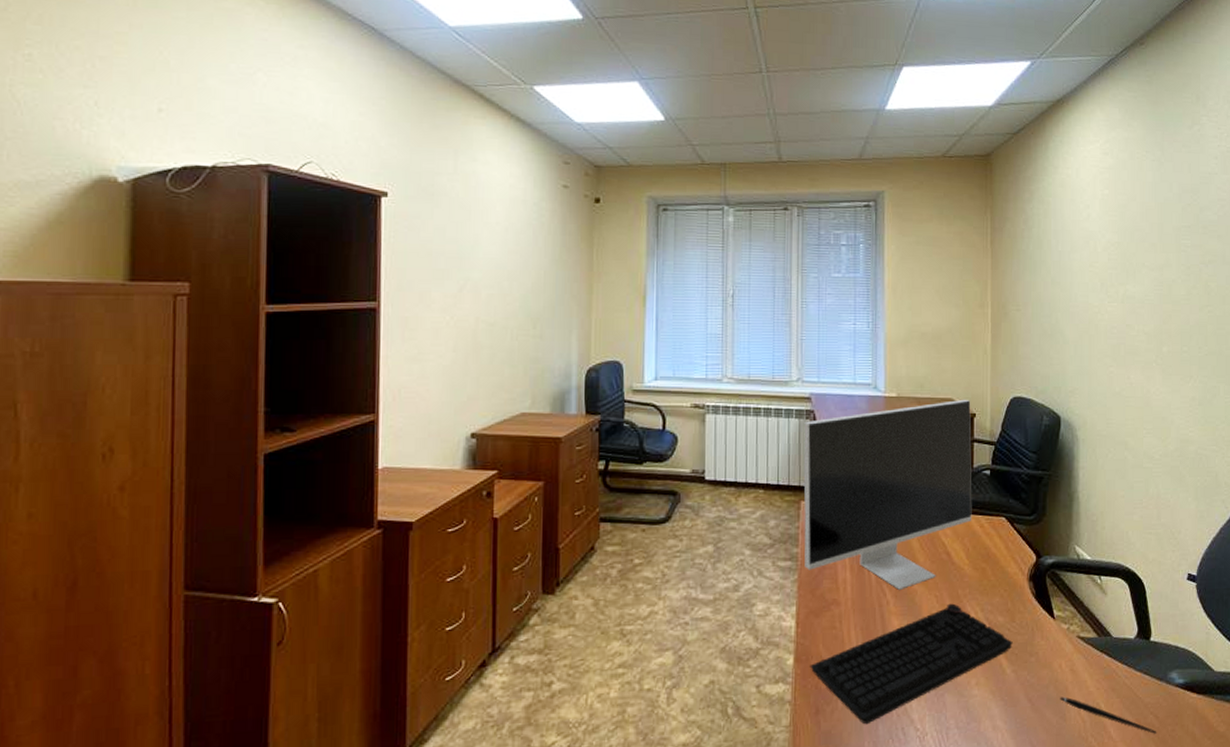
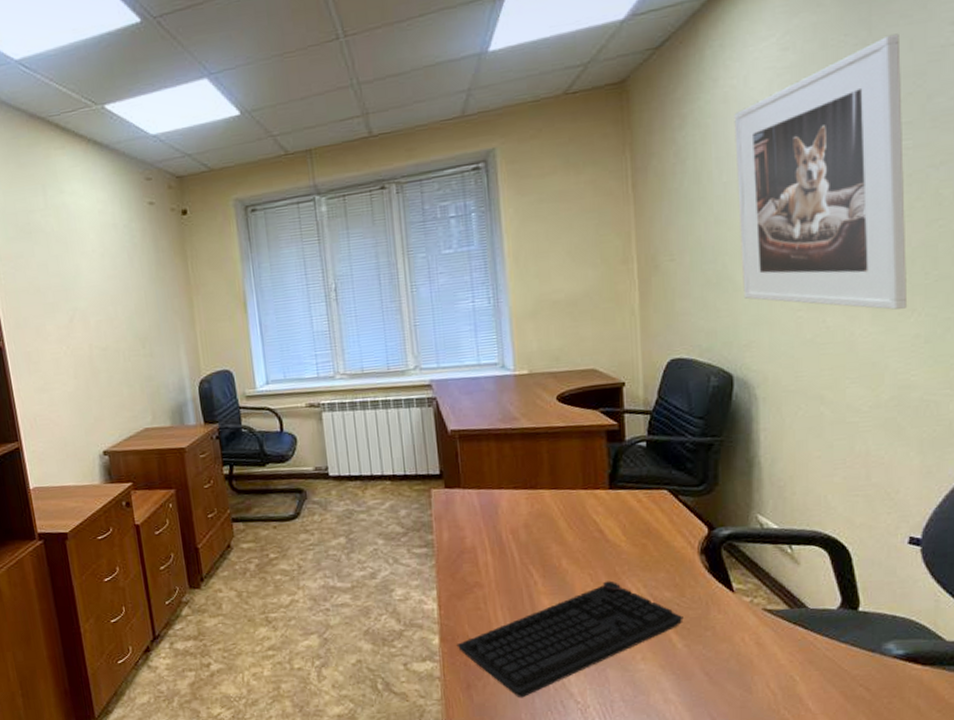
monitor: present [803,399,972,590] -> none [427,367,627,570]
pen: present [1060,697,1157,734] -> none [743,670,869,706]
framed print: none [1068,157,1187,376] -> present [734,33,908,310]

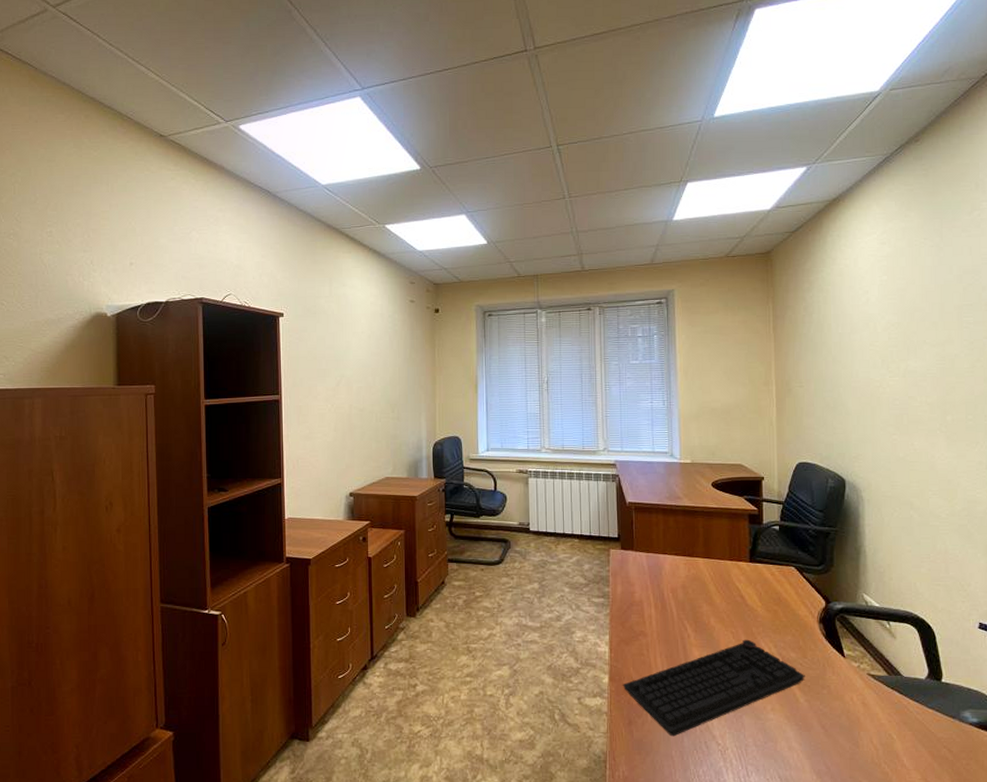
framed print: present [734,33,908,310] -> none [847,242,973,442]

